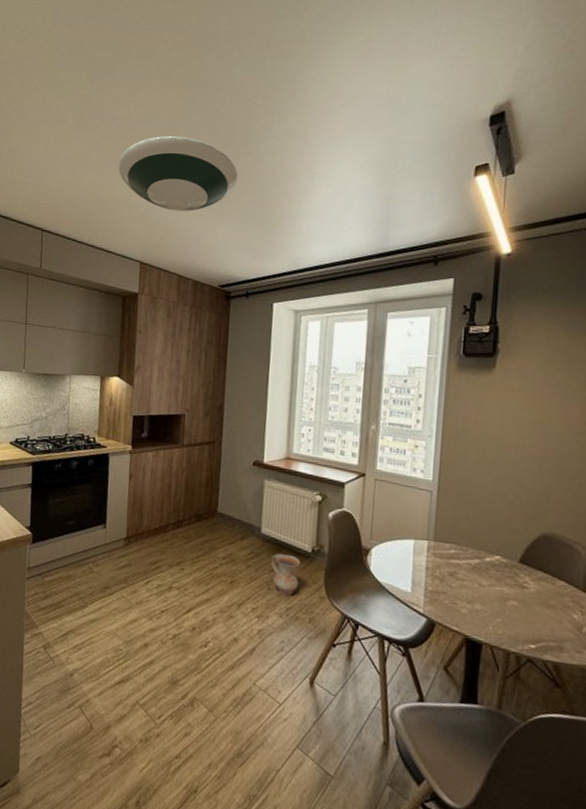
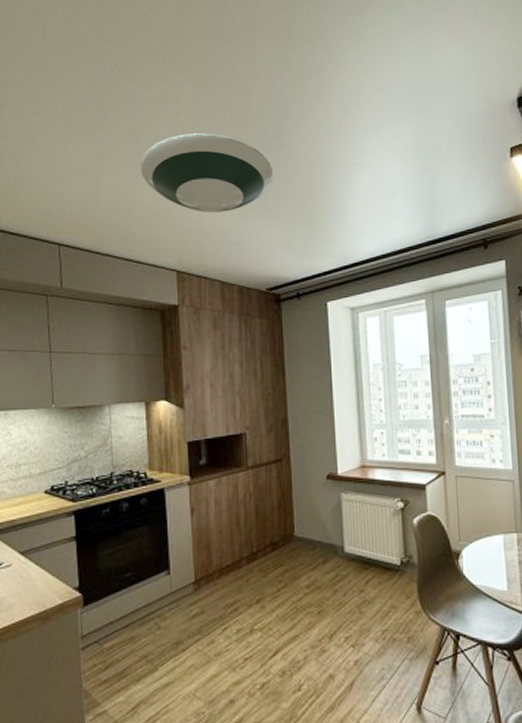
ceramic jug: present [270,554,301,596] -> none [358,572,391,617]

